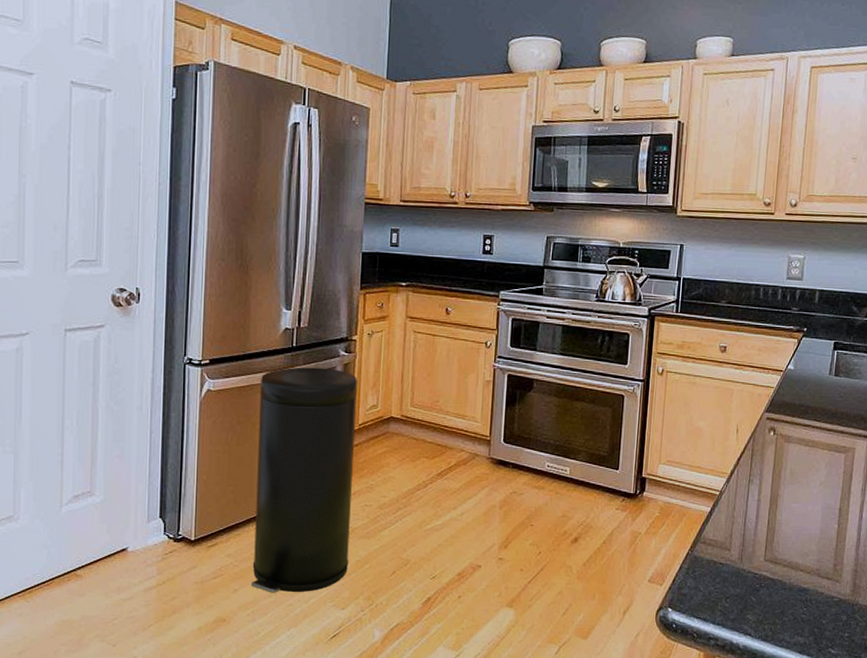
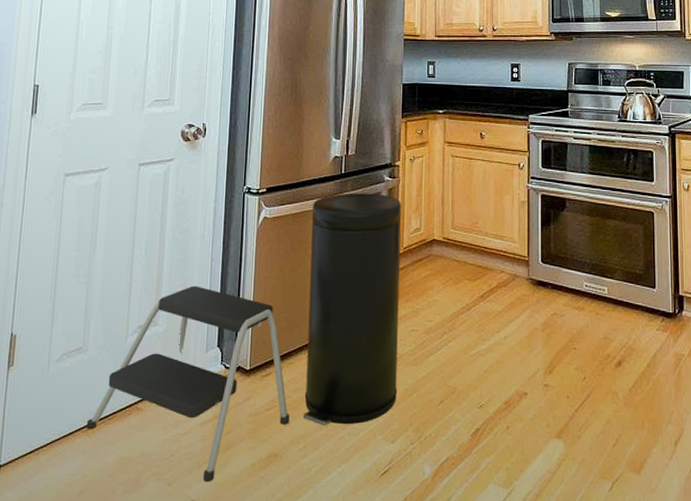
step stool: none [22,457,237,644] -> present [86,286,290,483]

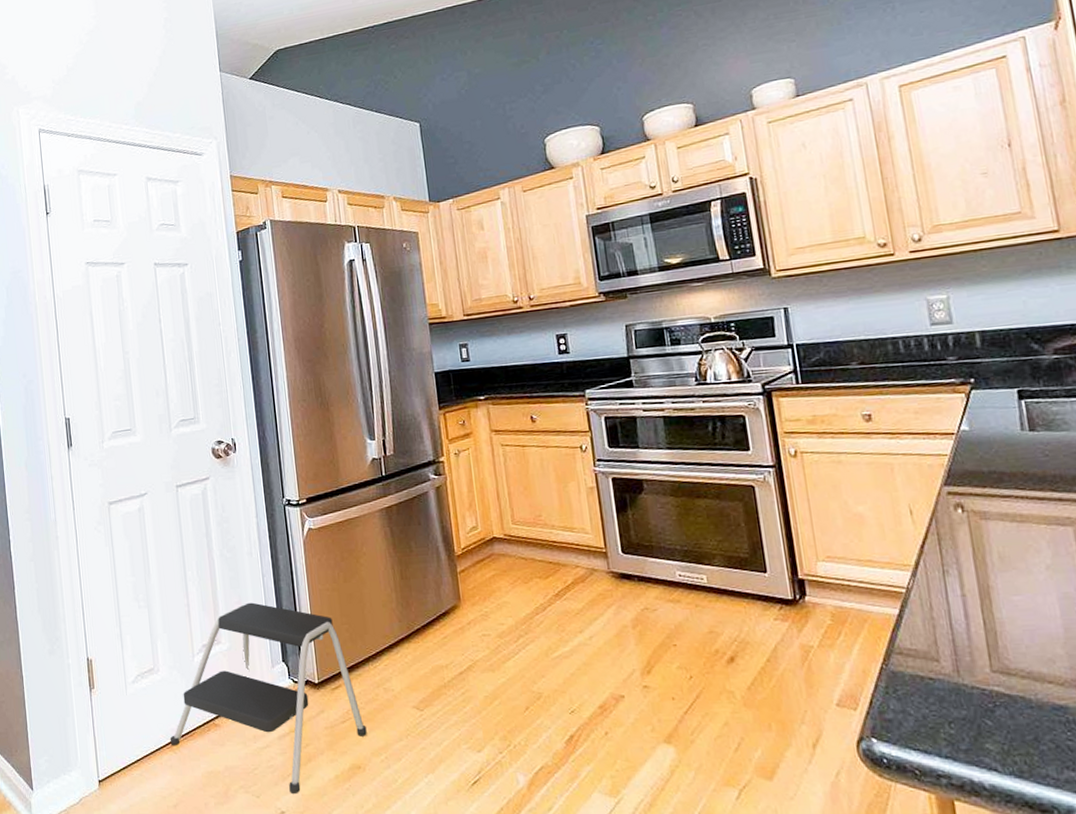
pedal bin: present [303,193,402,426] -> none [357,493,477,737]

